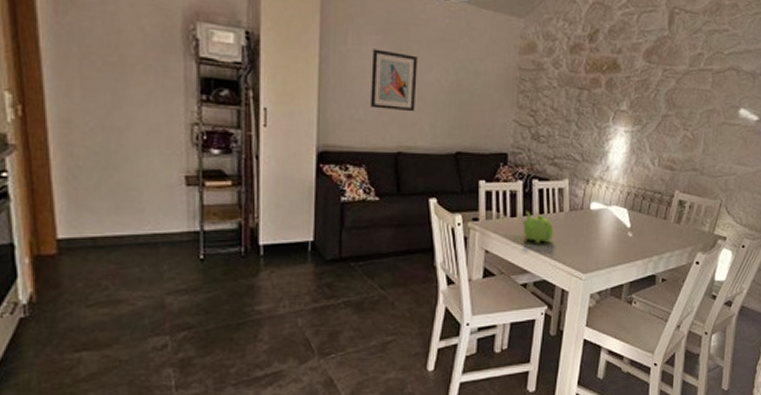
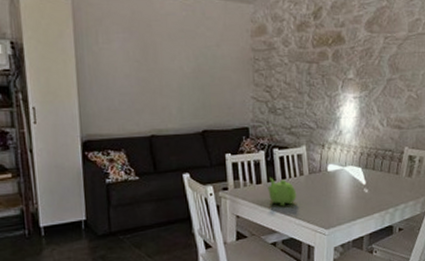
wall art: present [371,49,417,112] -> none [121,45,163,99]

